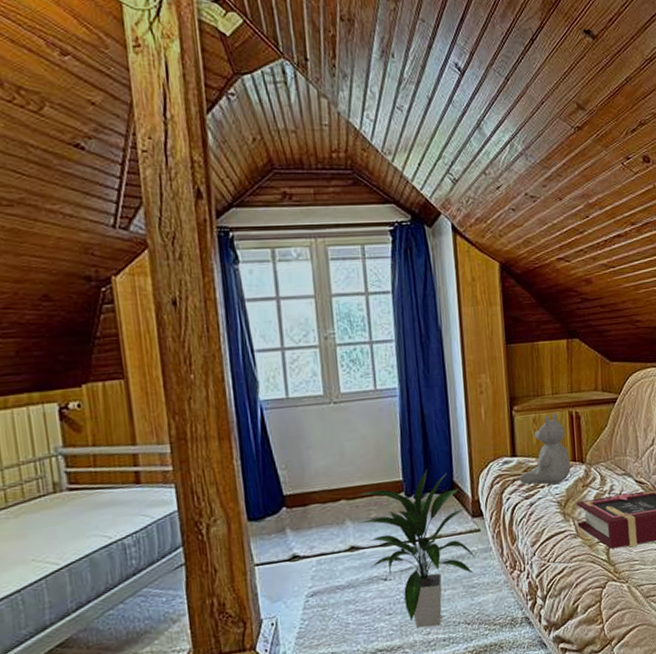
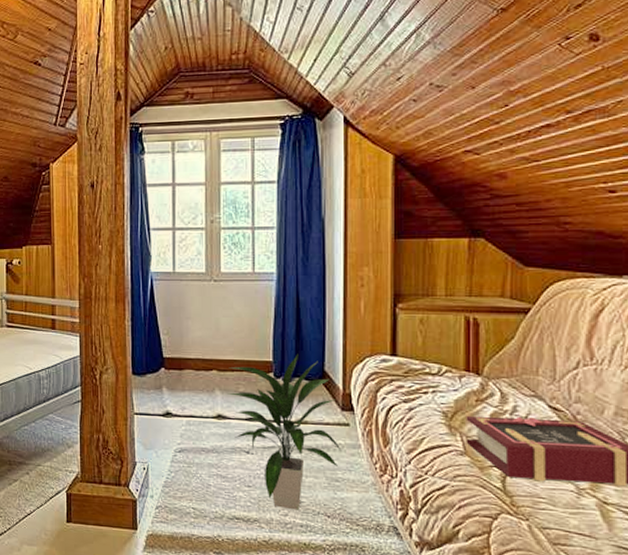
teddy bear: present [519,413,571,485] -> none [398,316,462,392]

